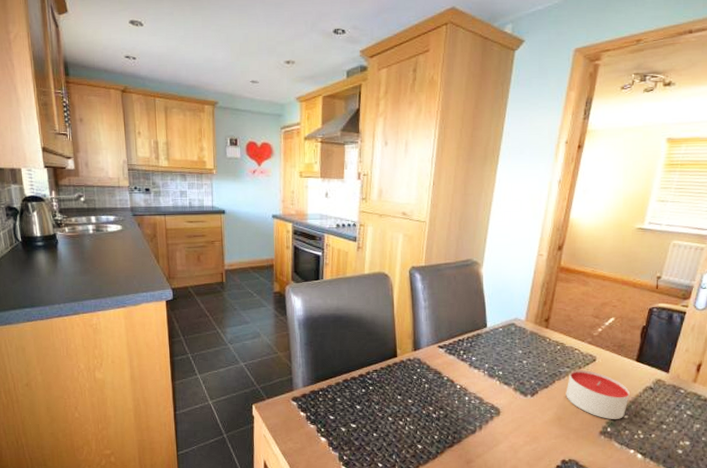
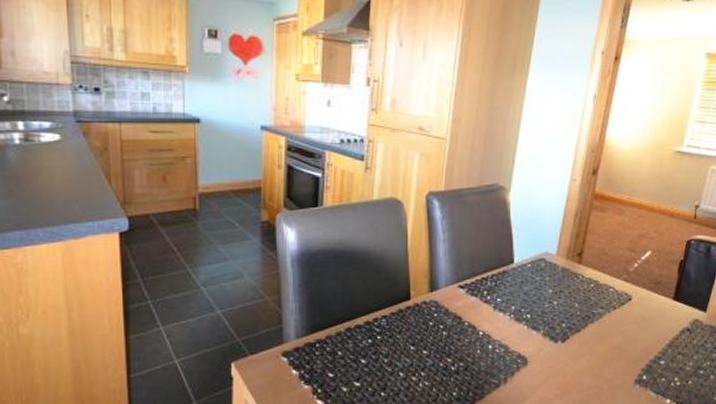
candle: present [566,369,630,419] -> none [599,310,666,366]

